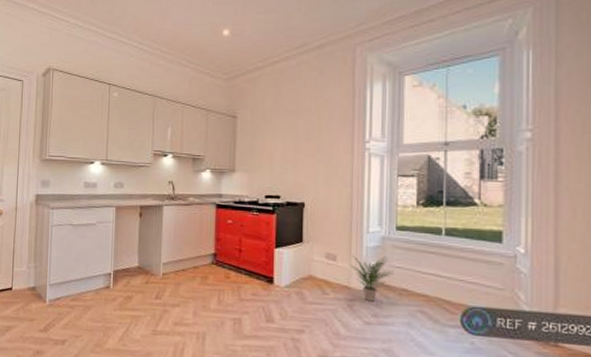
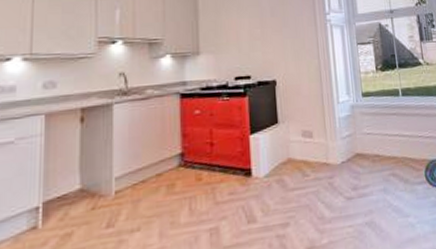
potted plant: present [350,255,393,302] -> none [326,124,365,175]

